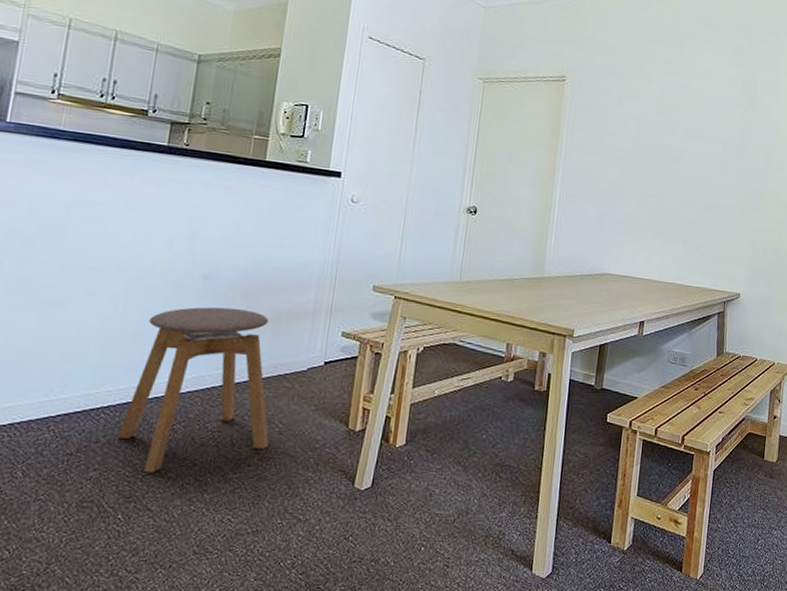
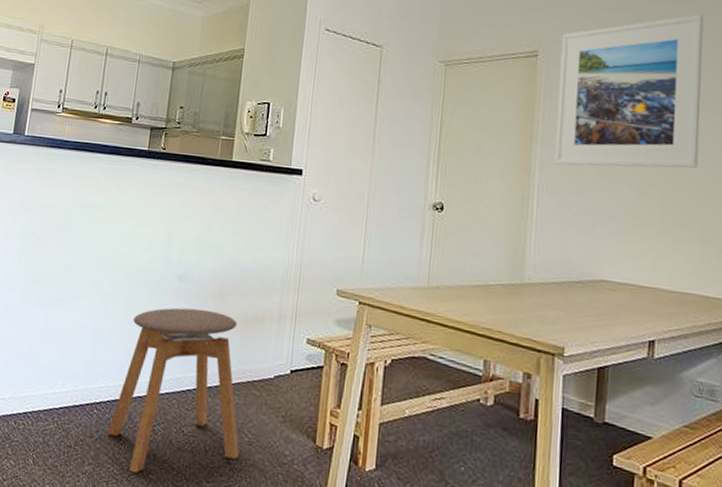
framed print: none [574,58,697,183] -> present [555,15,704,169]

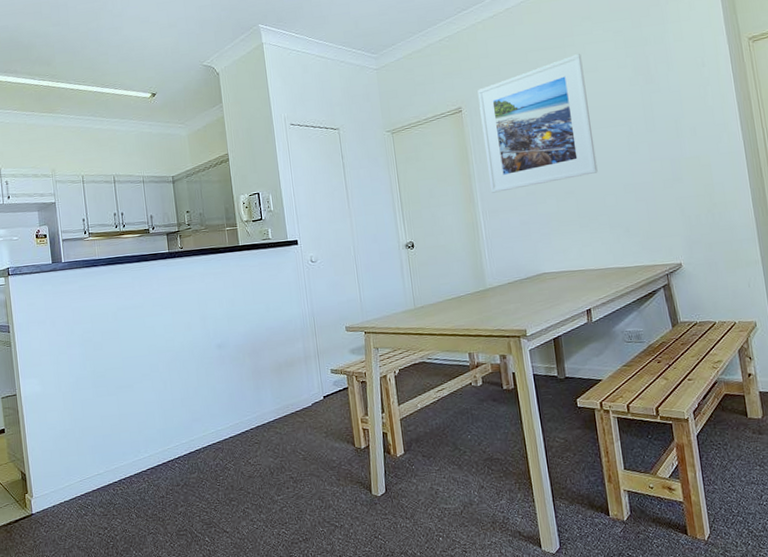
stool: present [107,307,239,474] -> none [189,366,298,504]

